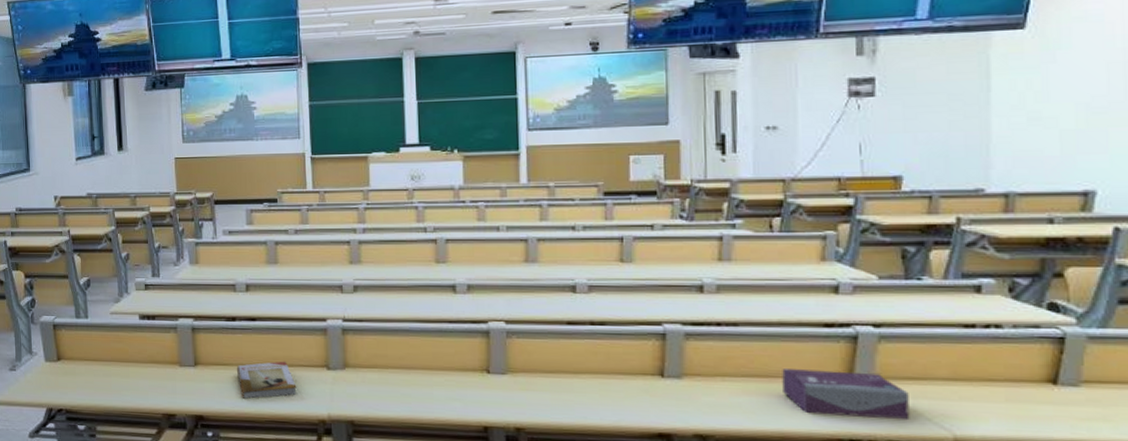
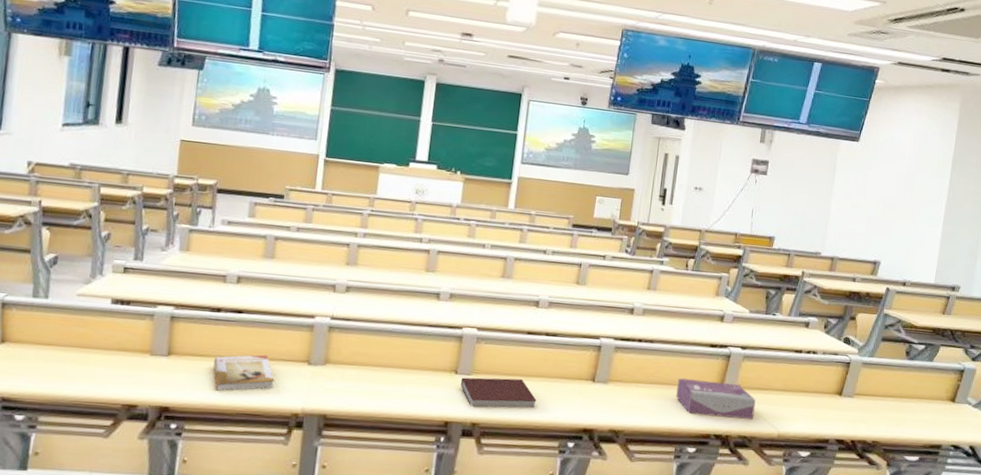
notebook: none [496,376,591,410] -> present [461,377,537,408]

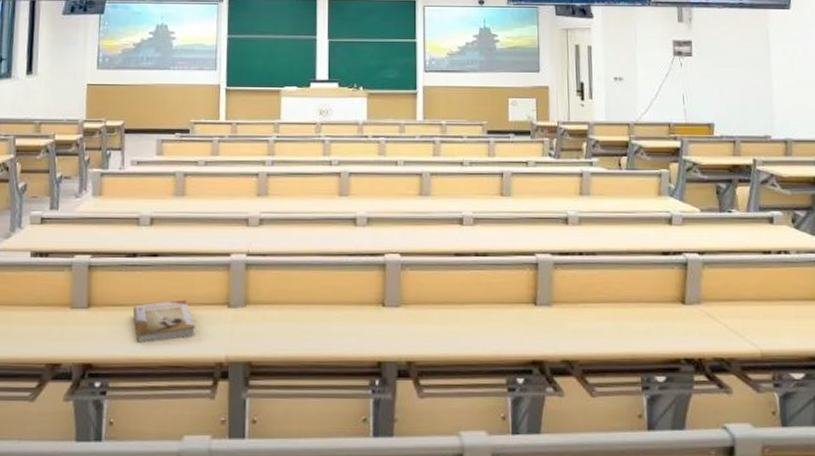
notebook: present [461,377,537,408] -> none [390,307,475,343]
tissue box: present [676,378,756,419] -> none [631,294,728,337]

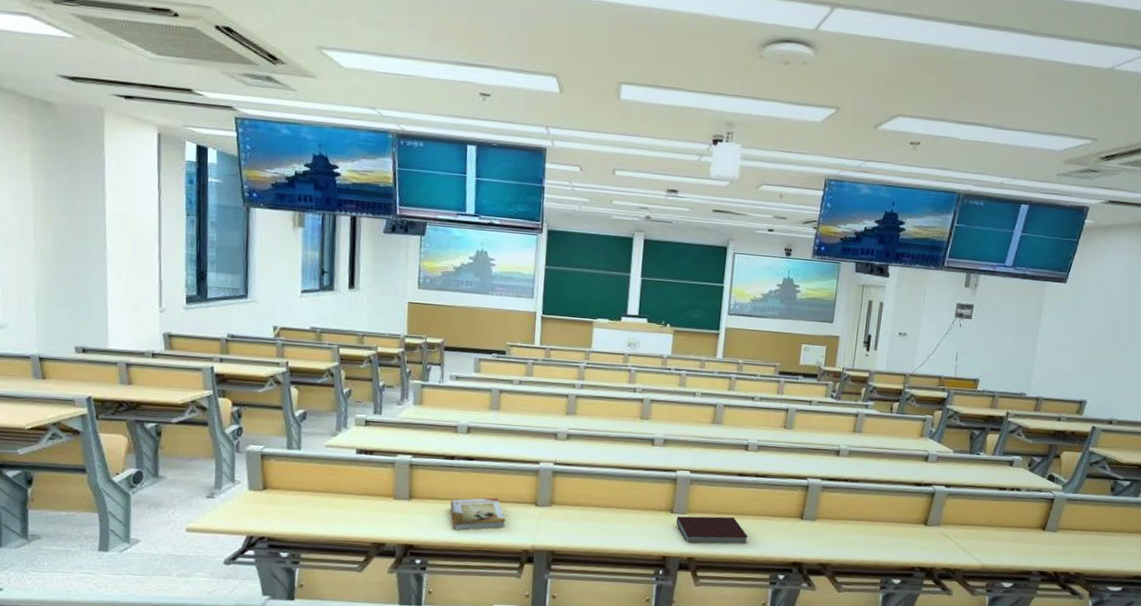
notebook: none [390,307,475,343] -> present [677,516,748,544]

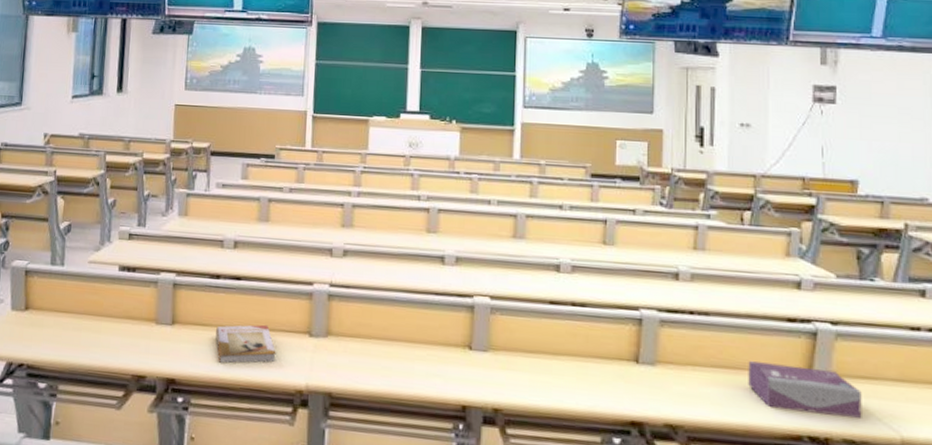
notebook: present [677,516,748,544] -> none [477,354,569,393]
tissue box: none [881,515,960,553] -> present [748,361,862,418]

